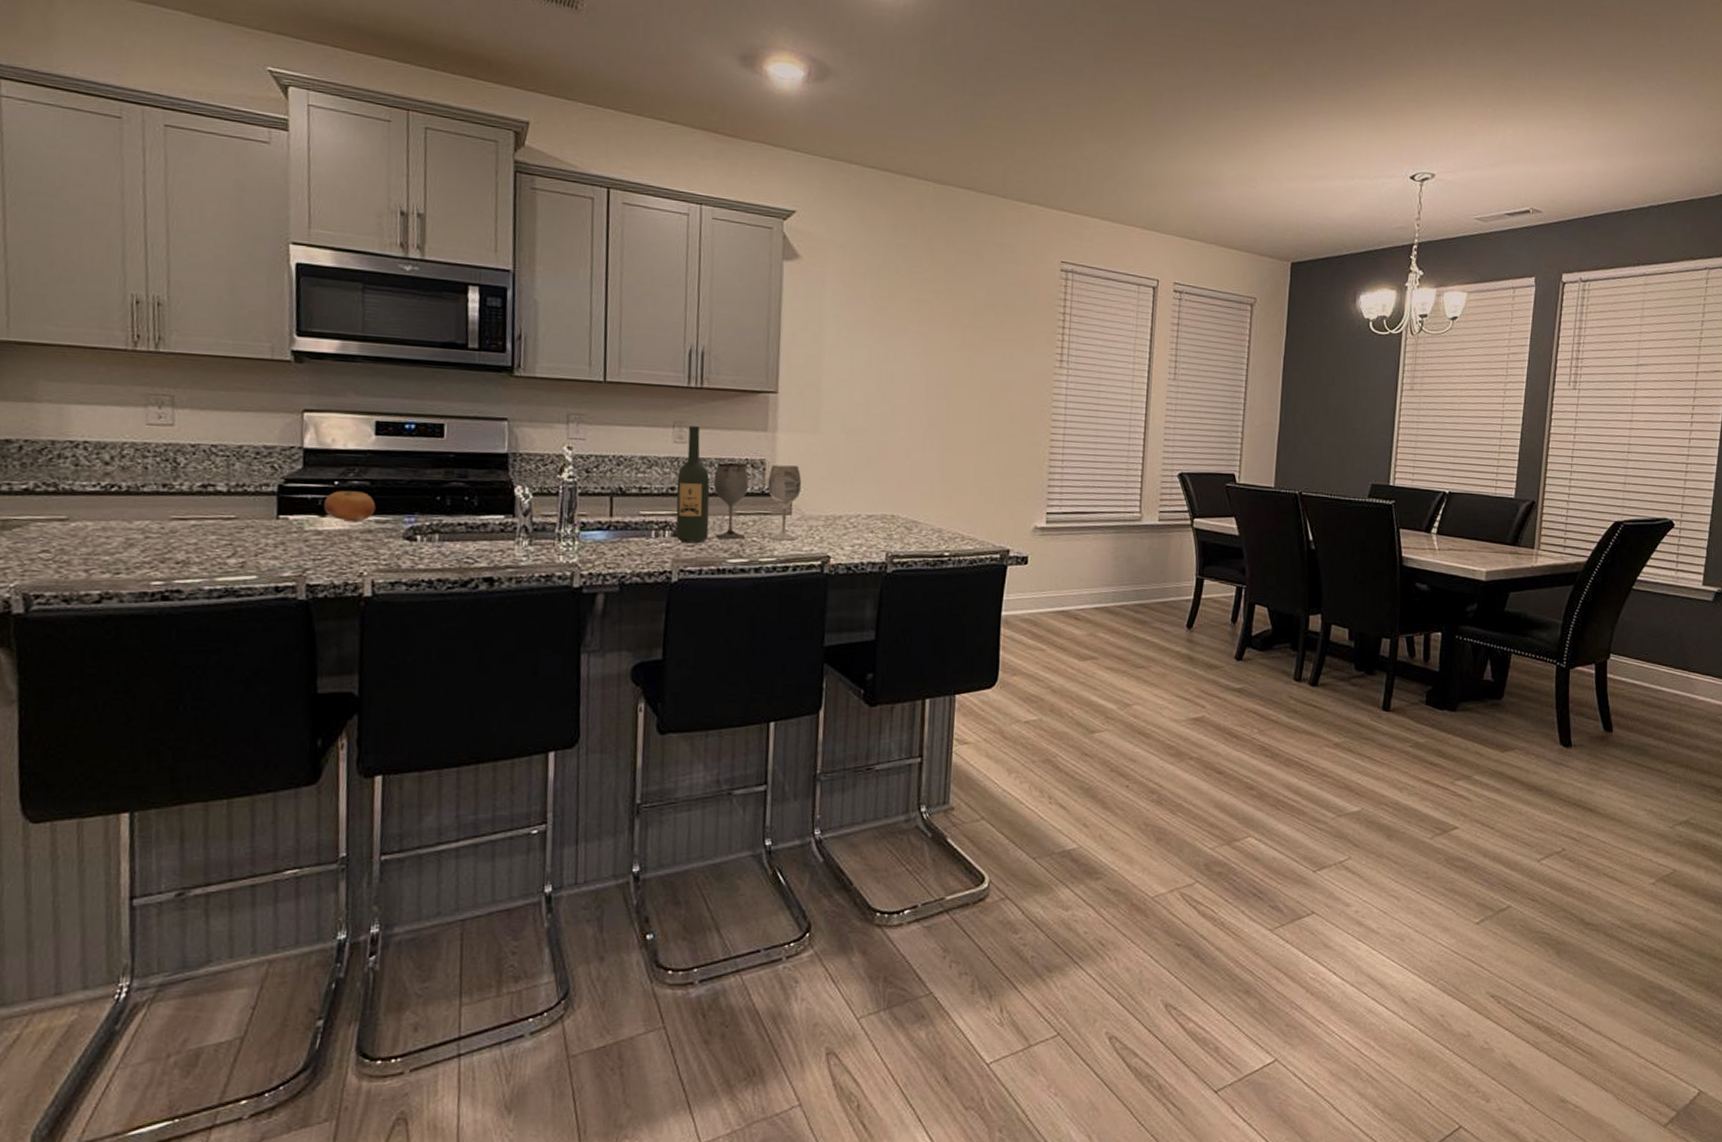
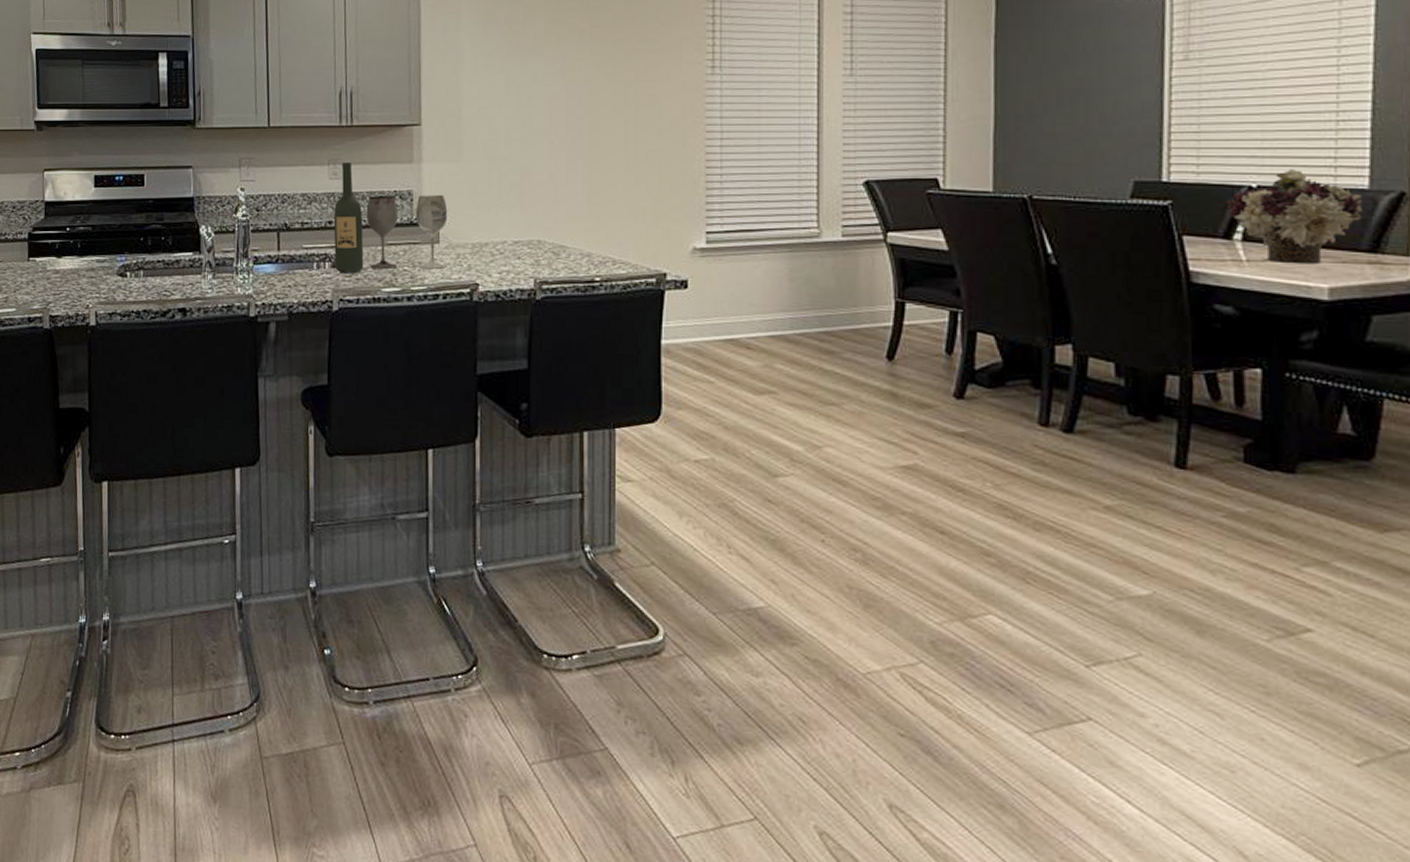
fruit: present [323,490,376,522] -> none [59,235,96,262]
flower arrangement: none [1429,480,1511,554] -> present [1227,168,1363,265]

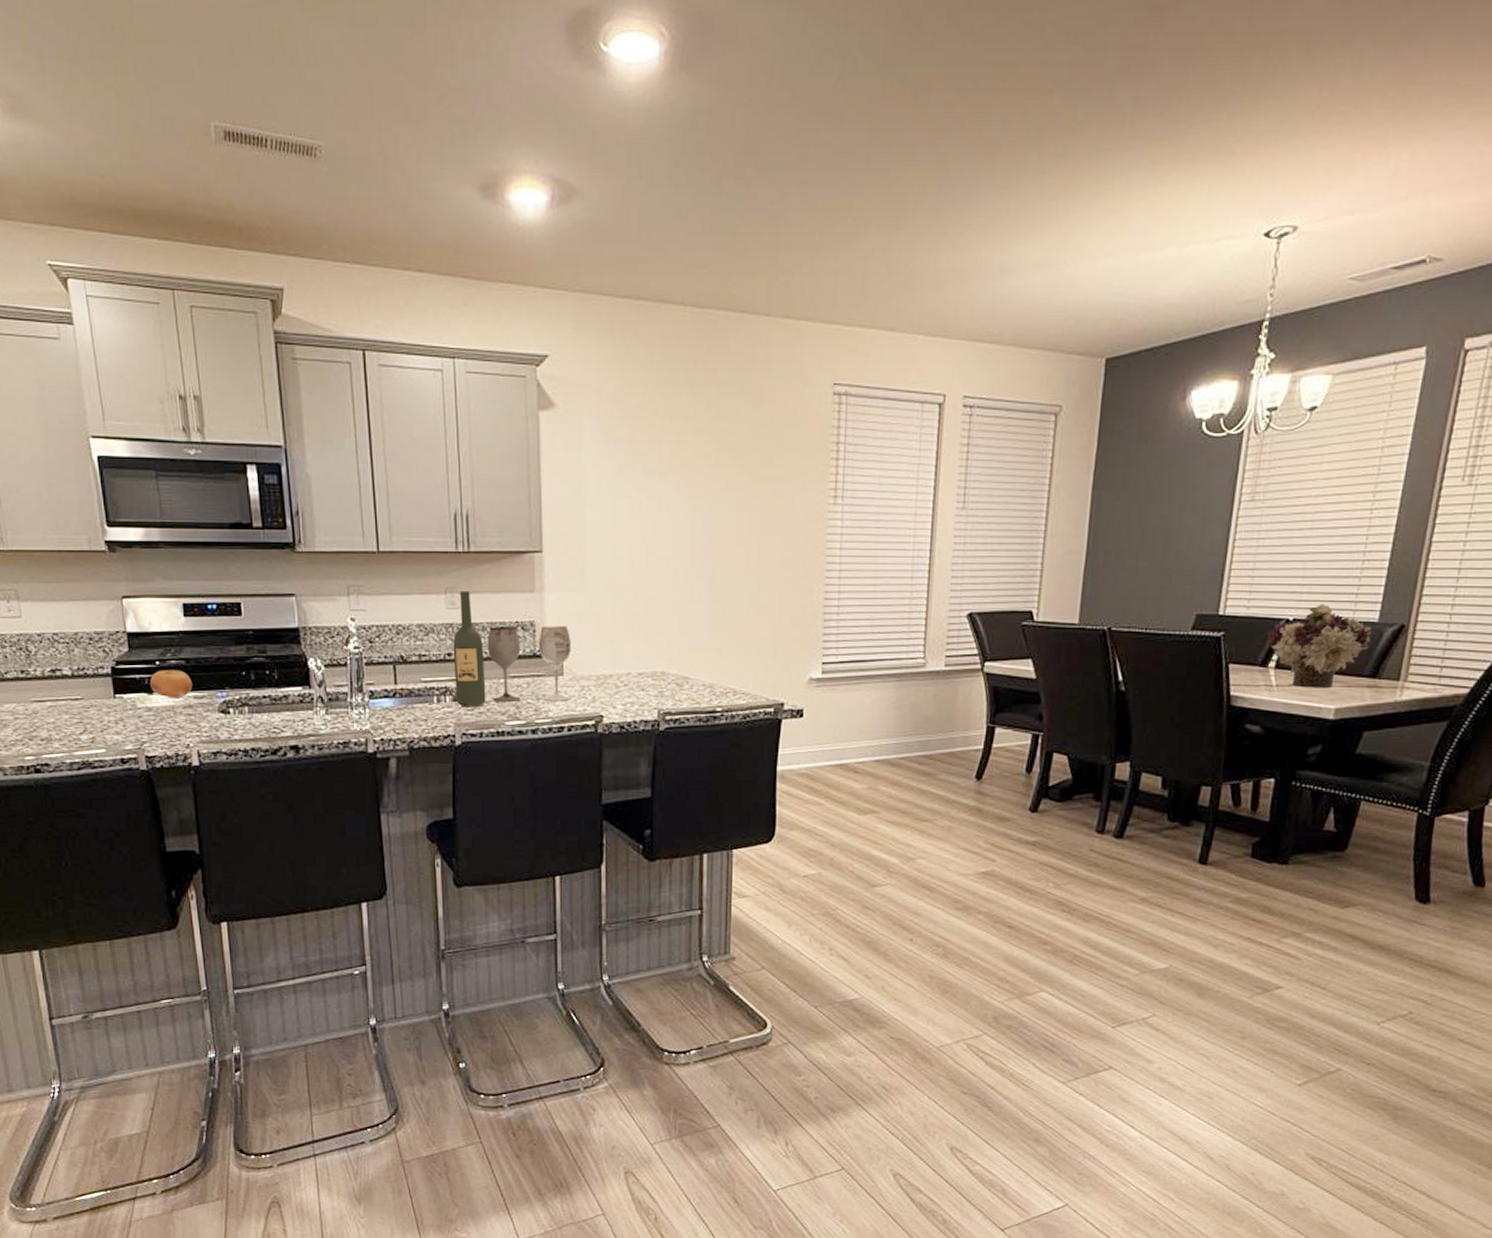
fruit: none [59,235,96,262] -> present [149,670,193,698]

